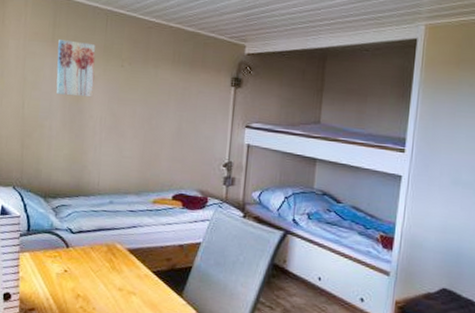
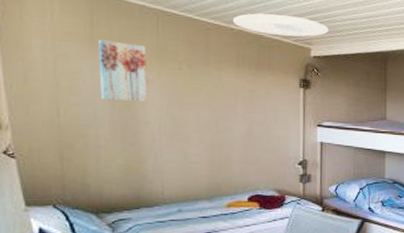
ceiling light: none [172,10,266,34] -> present [232,13,329,37]

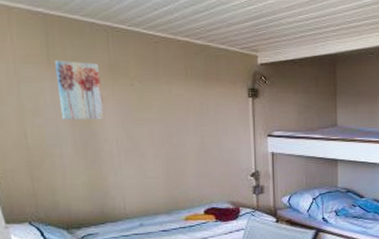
ceiling light: present [232,13,329,37] -> none [178,22,275,44]

